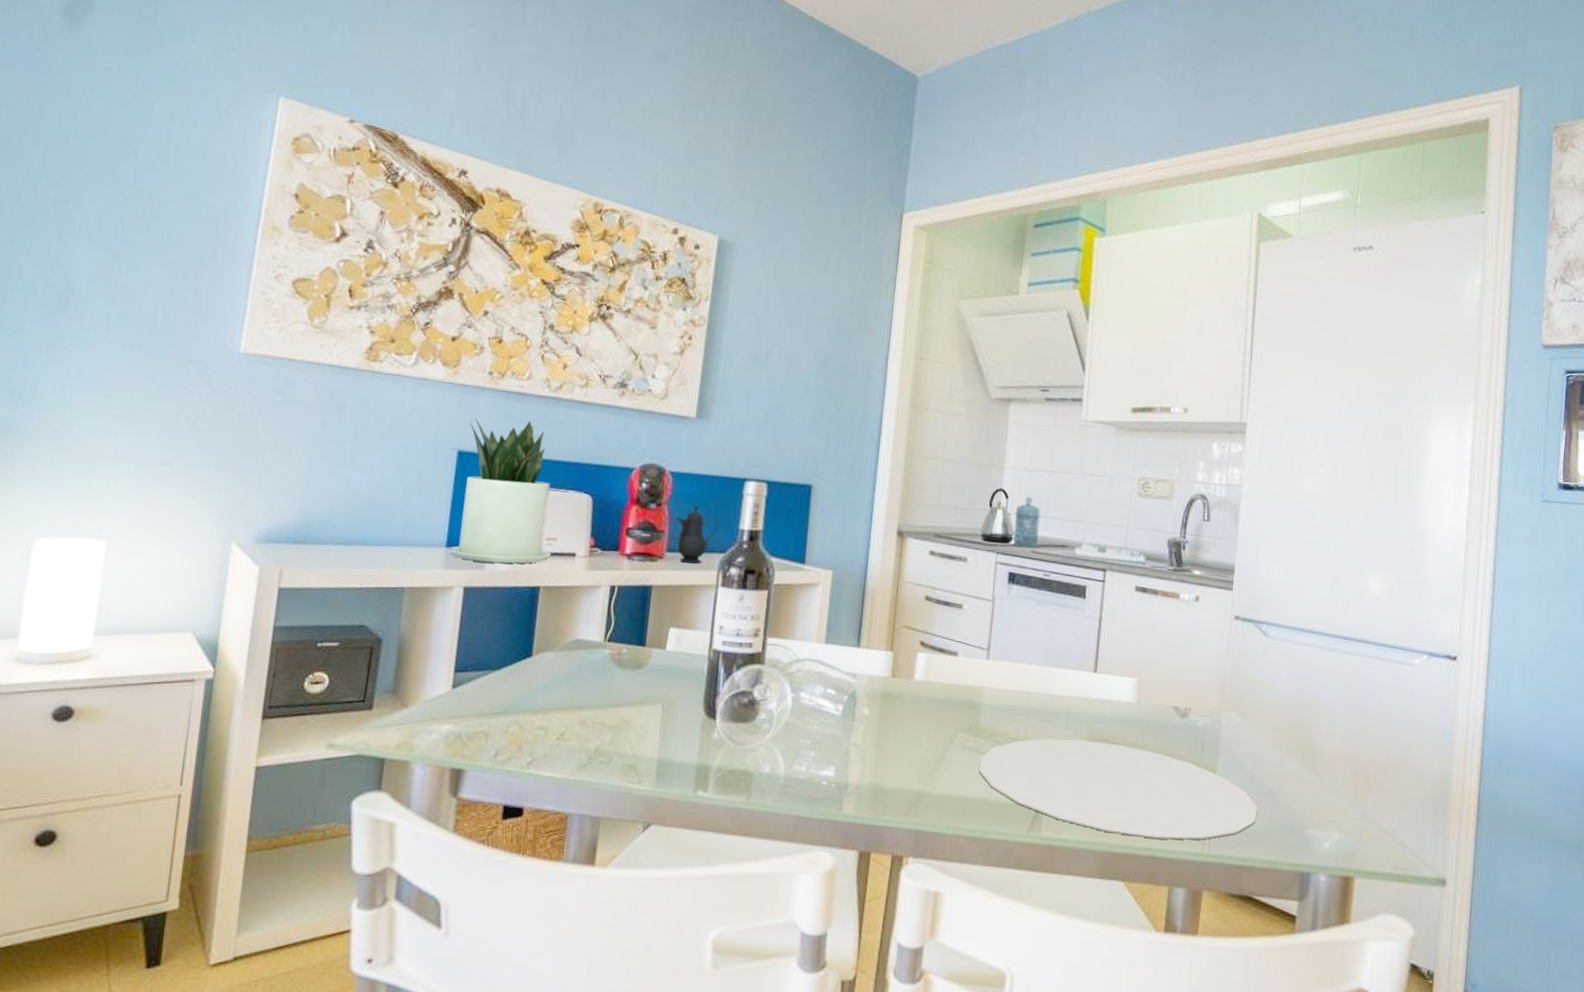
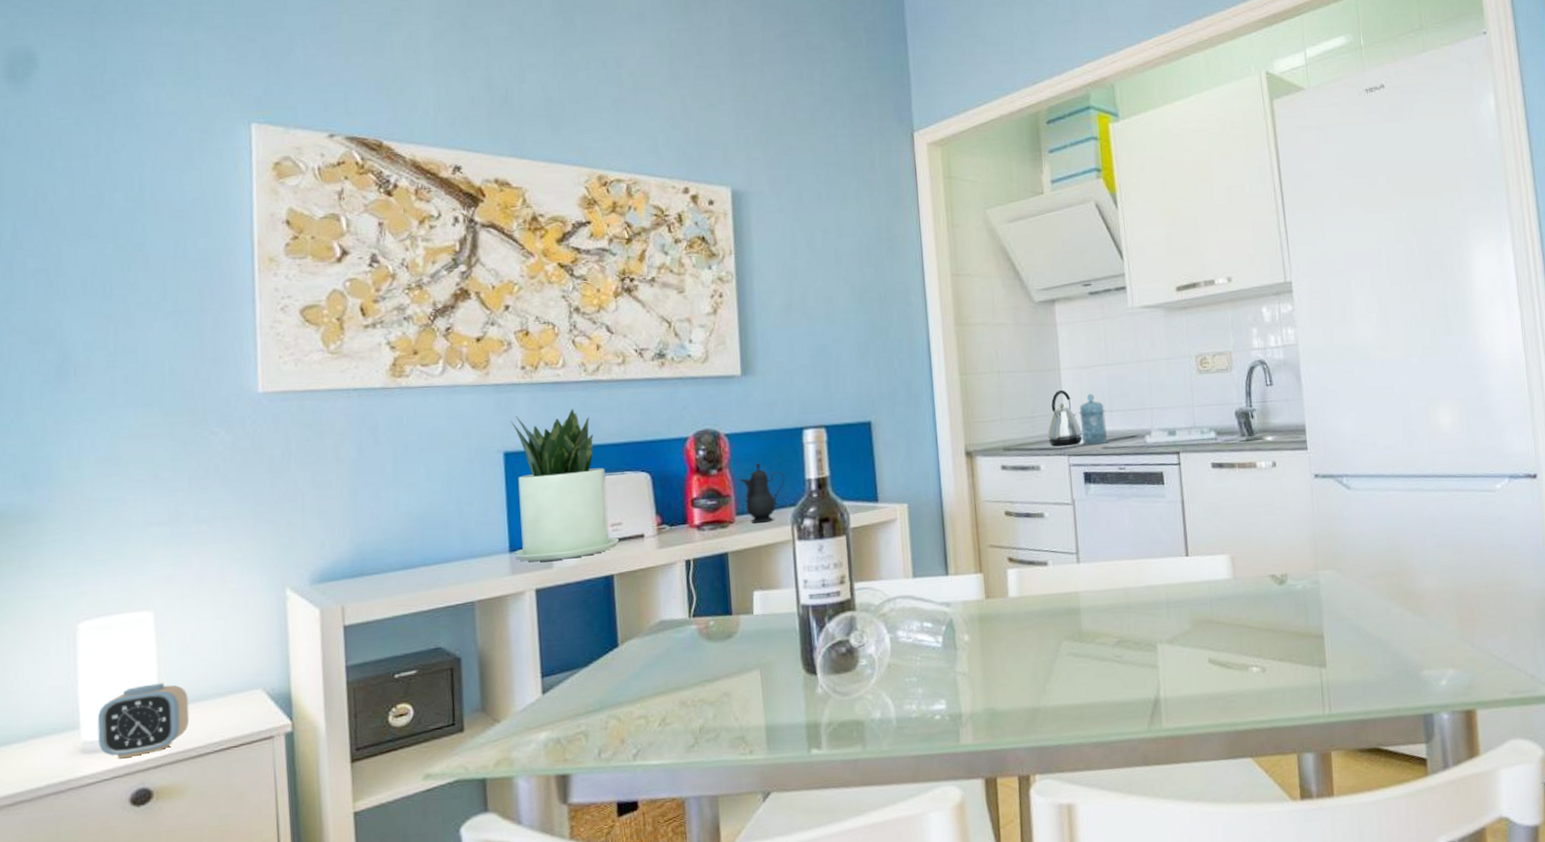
alarm clock: none [33,608,123,675] -> present [97,683,190,759]
placemat: present [978,738,1258,840] -> none [1088,622,1371,712]

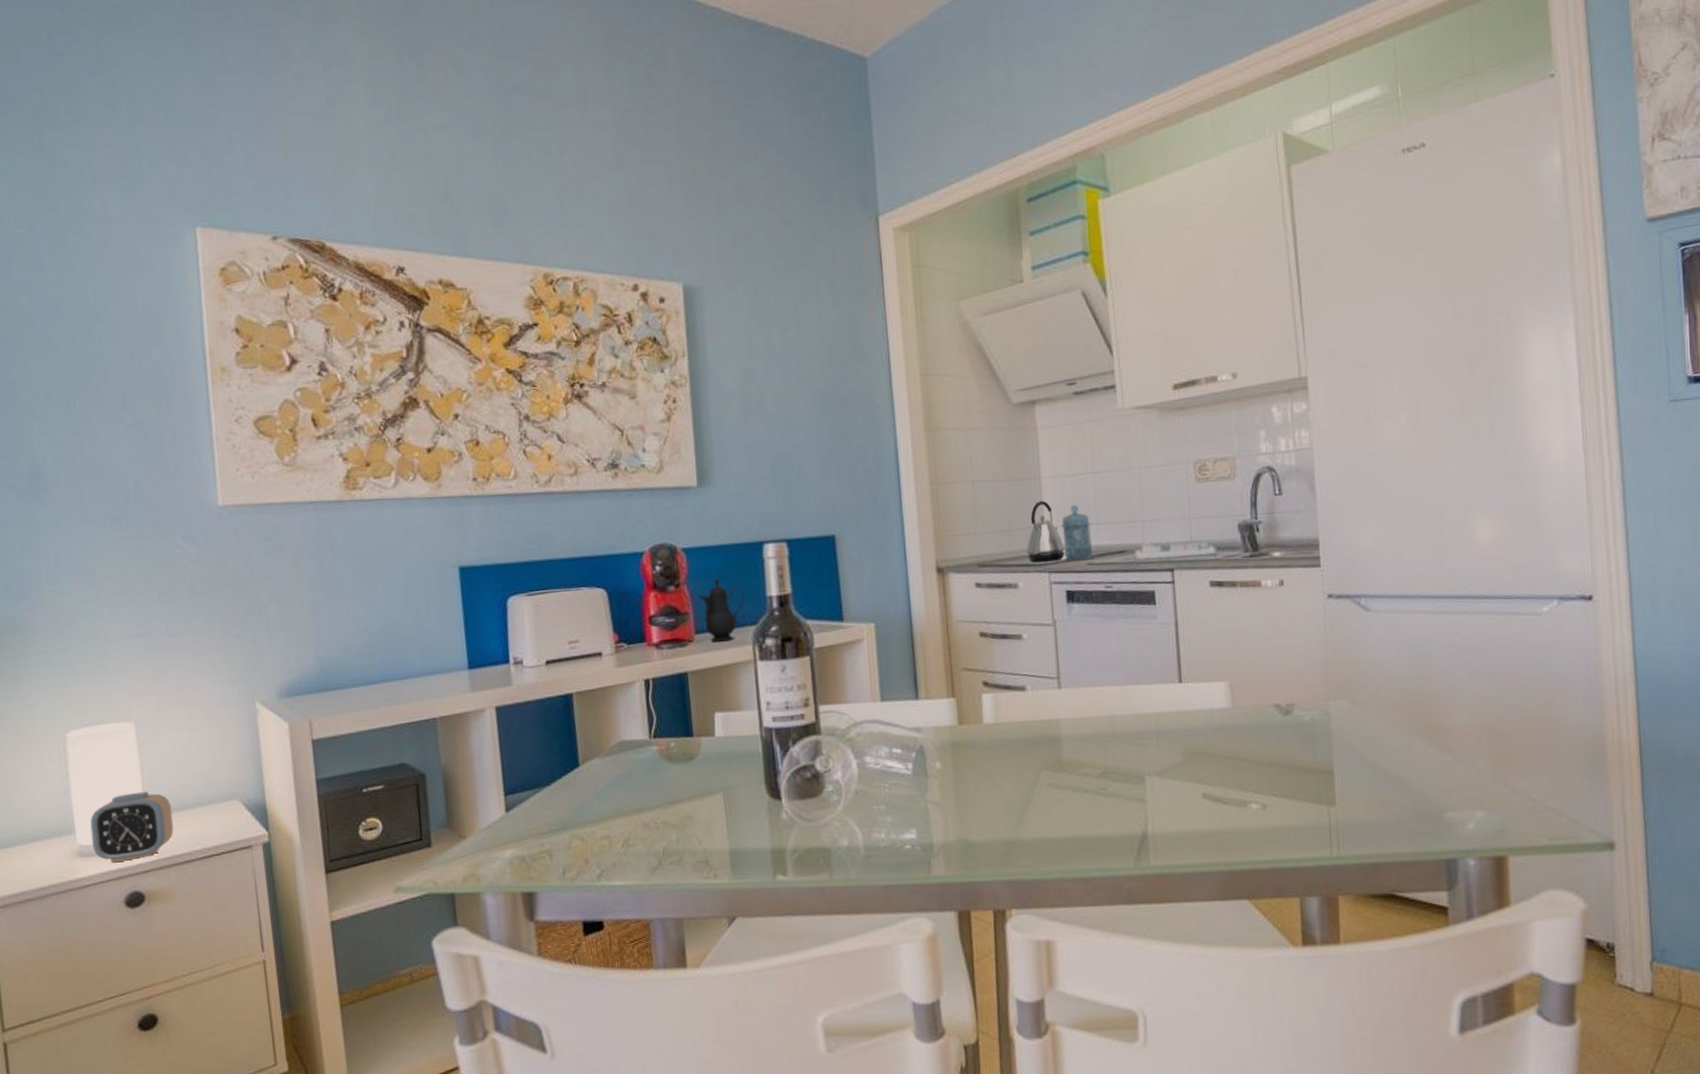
planter: present [511,409,619,562] -> none [464,522,576,680]

